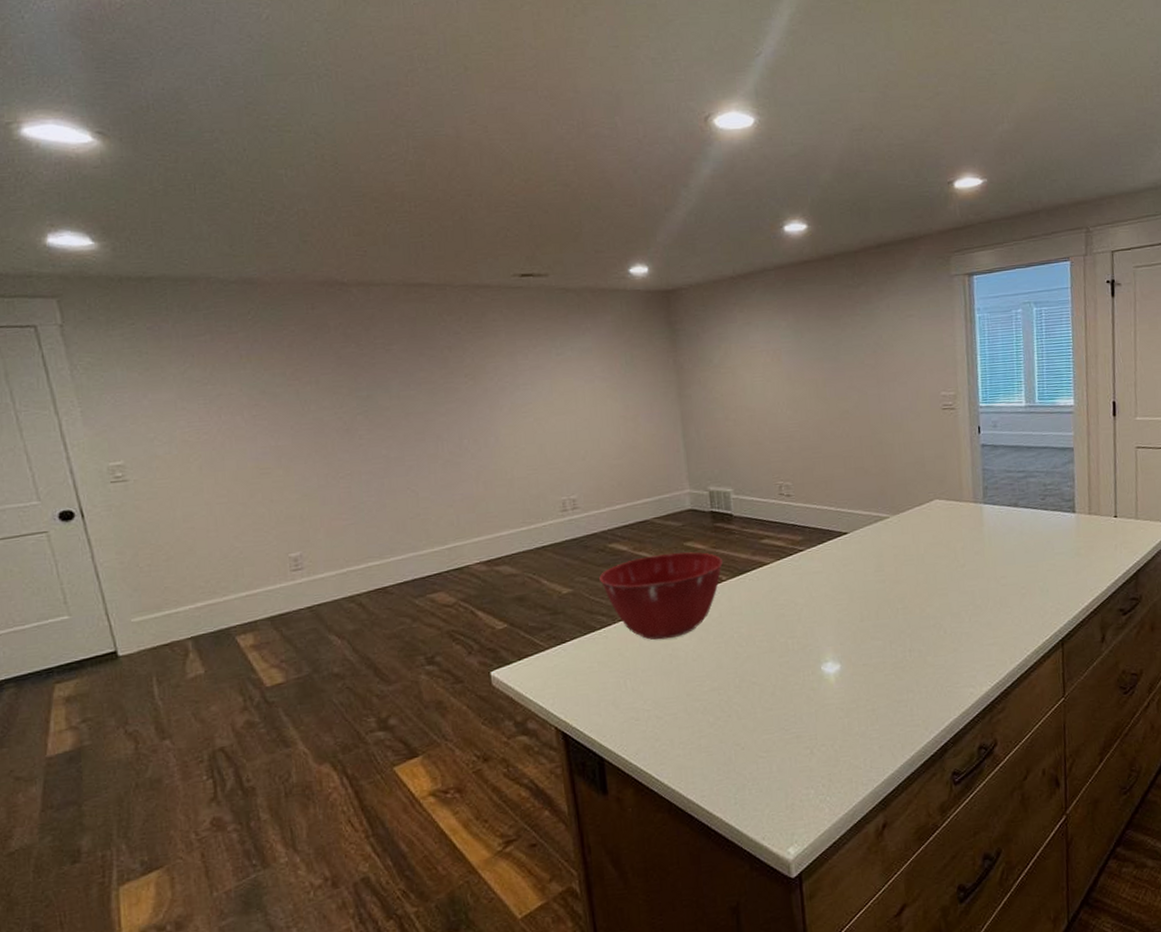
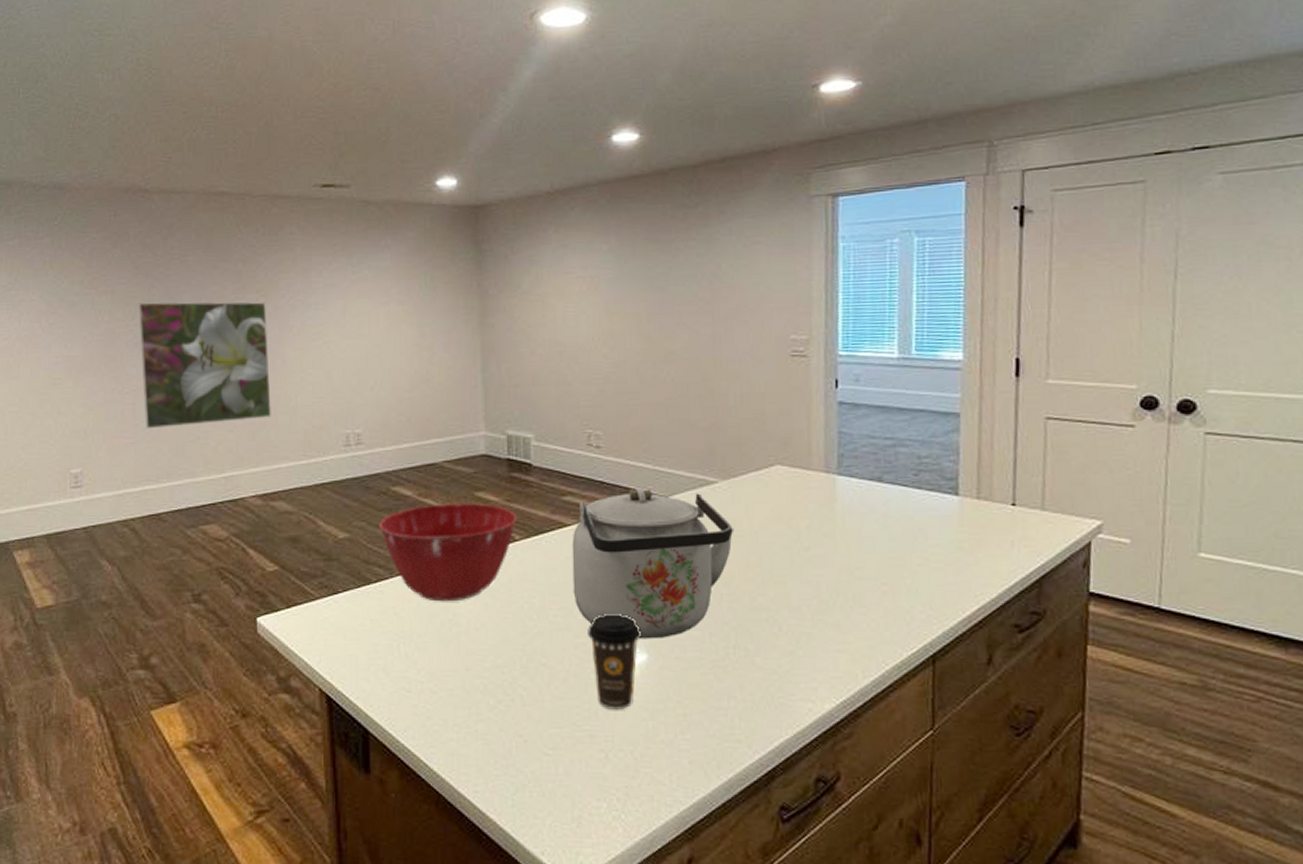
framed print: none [345,385,489,510] -> present [138,301,271,429]
kettle: none [771,527,905,653] -> present [572,488,734,639]
coffee cup: none [789,633,834,713] -> present [588,614,641,710]

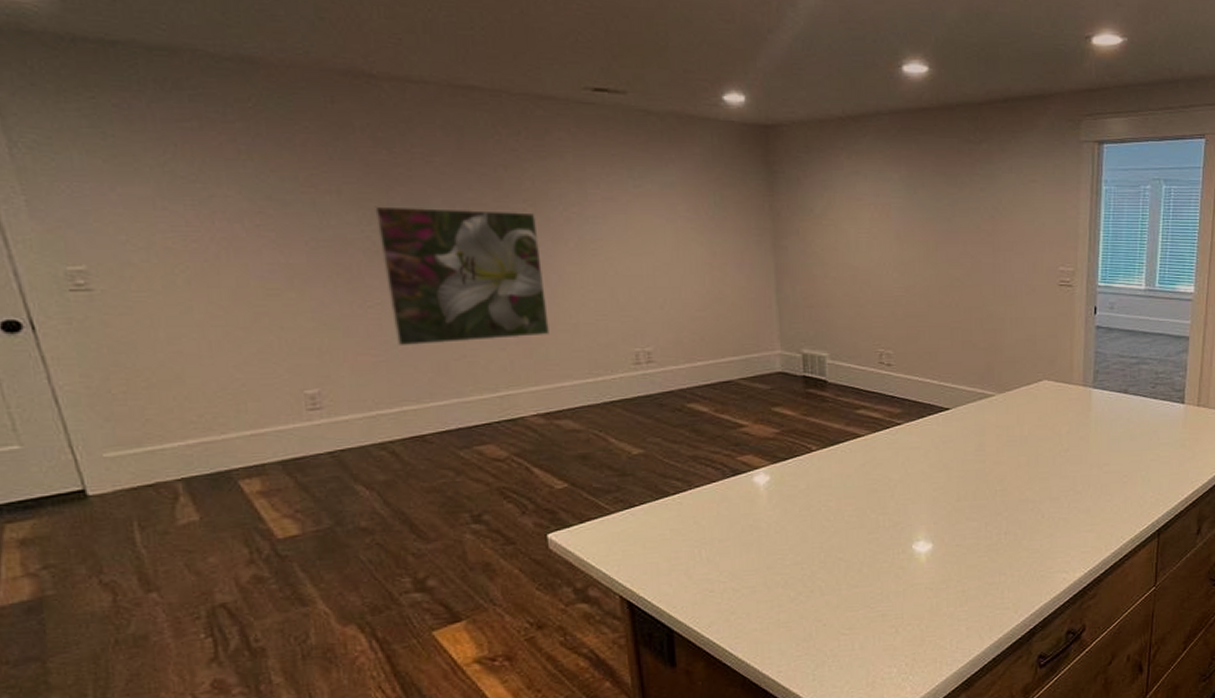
mixing bowl: present [379,503,518,602] -> none [675,417,814,510]
kettle: present [572,488,734,639] -> none [865,401,1008,532]
coffee cup: present [588,614,641,710] -> none [880,511,927,592]

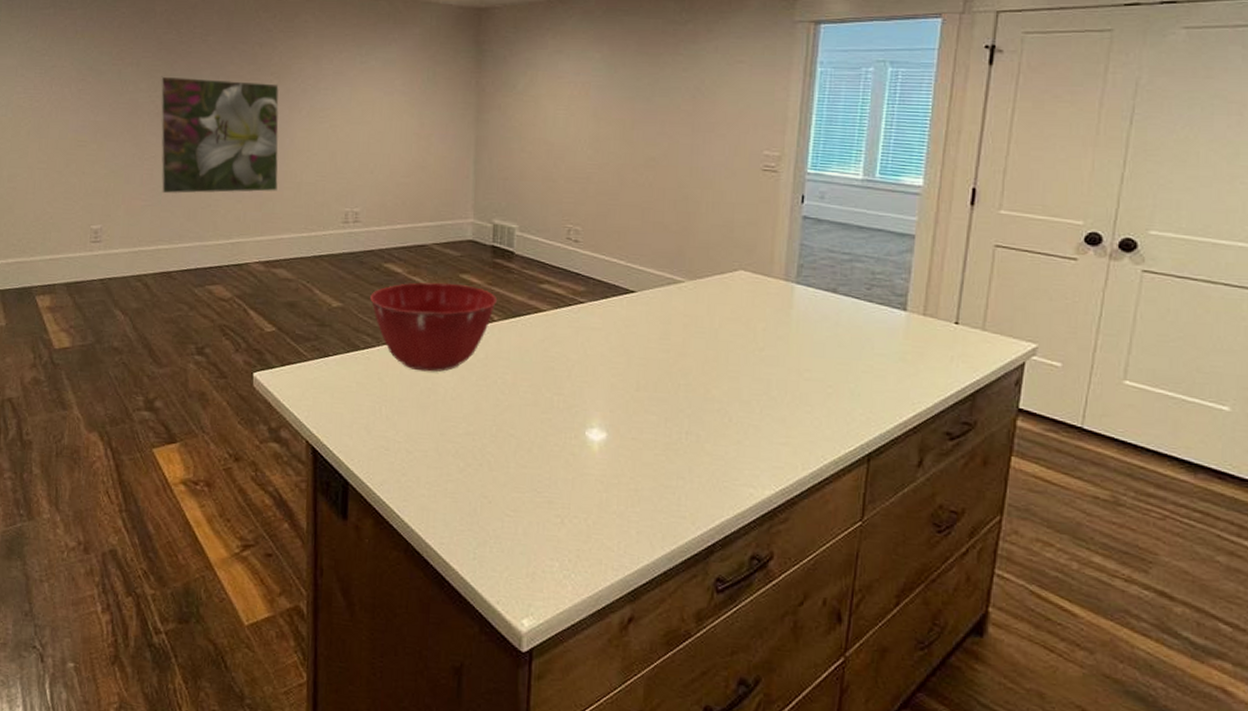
mixing bowl: none [675,417,814,510] -> present [370,282,498,372]

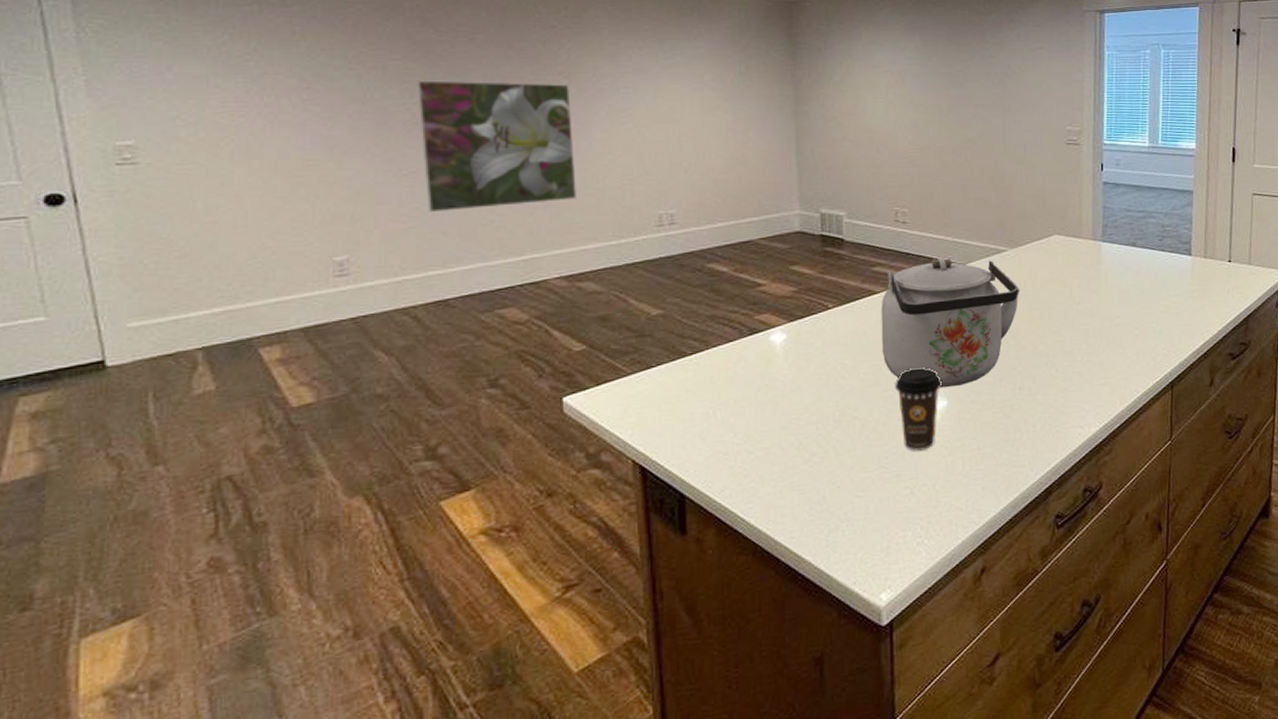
mixing bowl: present [370,282,498,372] -> none [694,276,831,369]
kettle: none [543,281,696,420] -> present [881,257,1021,388]
coffee cup: none [554,394,602,481] -> present [895,367,942,451]

